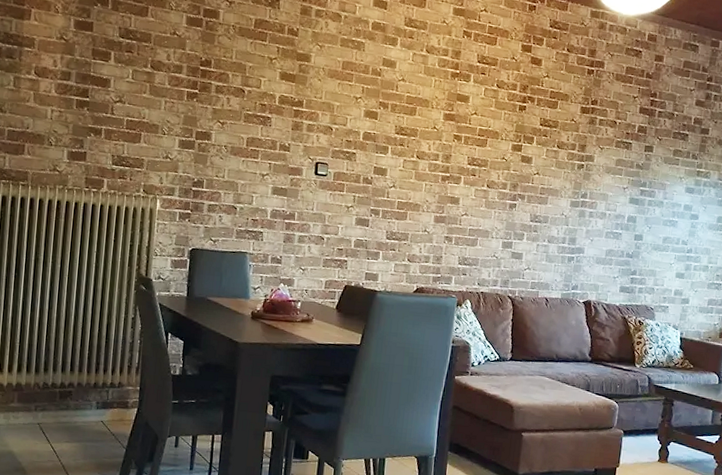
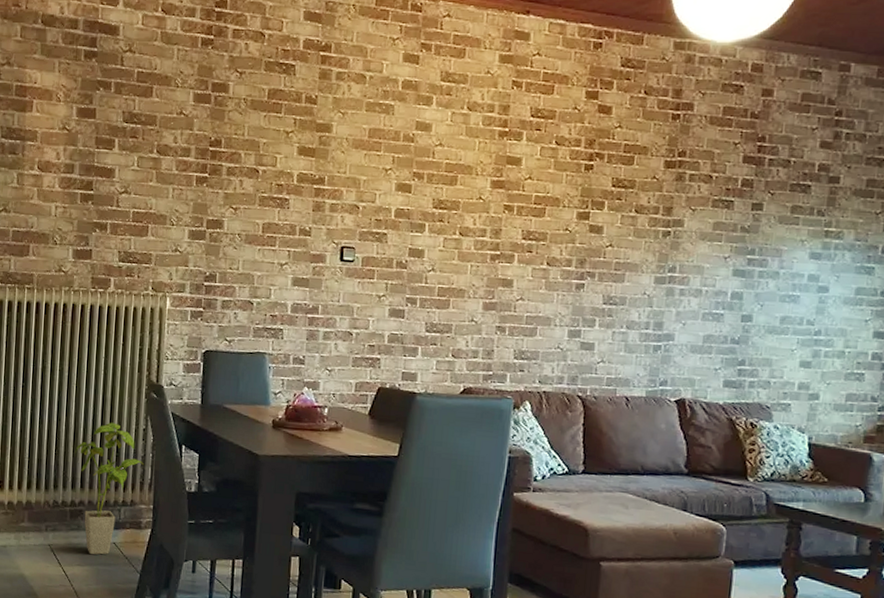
house plant: none [66,311,132,433] -> present [75,422,144,555]

